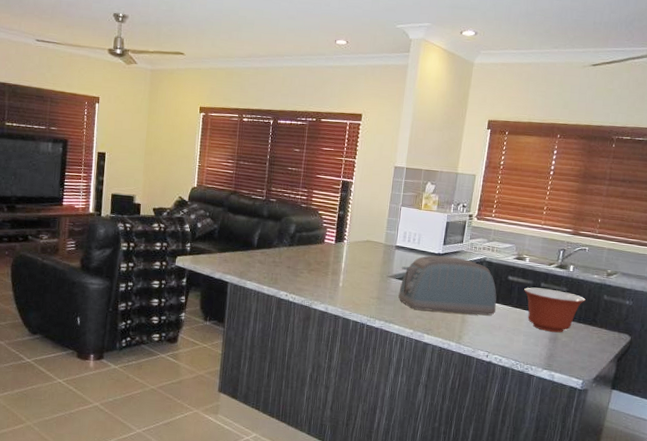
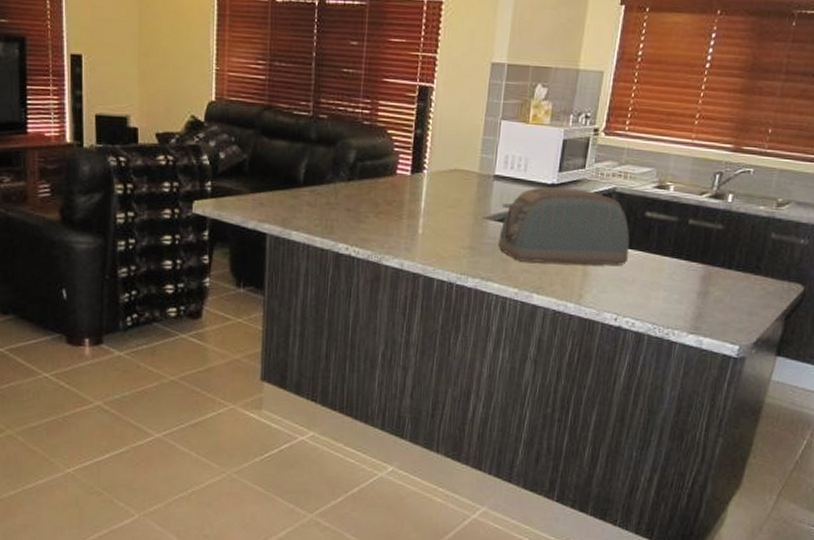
mixing bowl: present [524,287,586,333] -> none [666,225,747,285]

